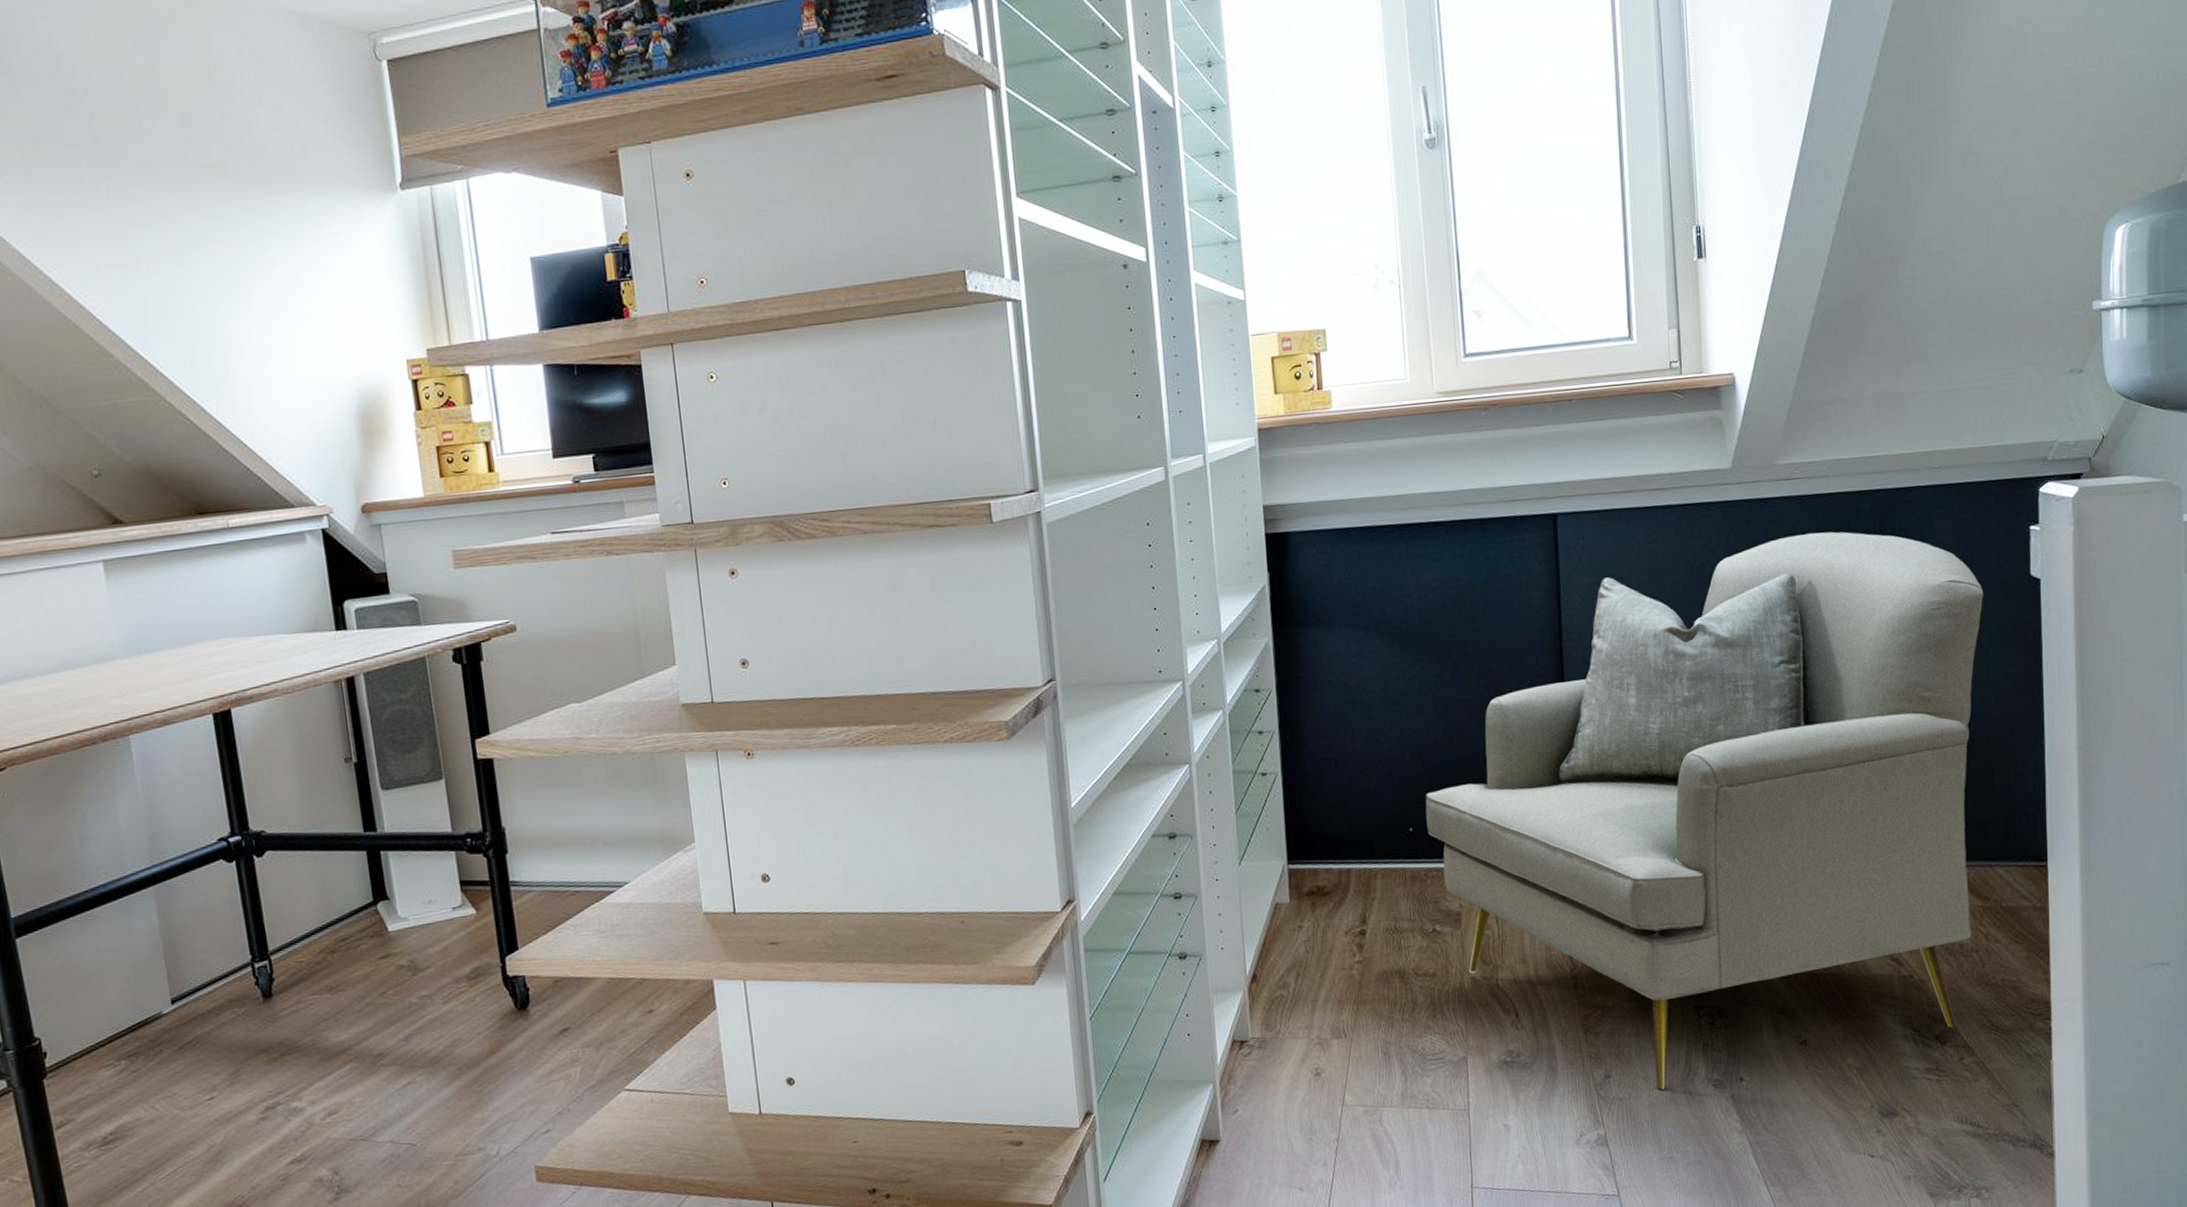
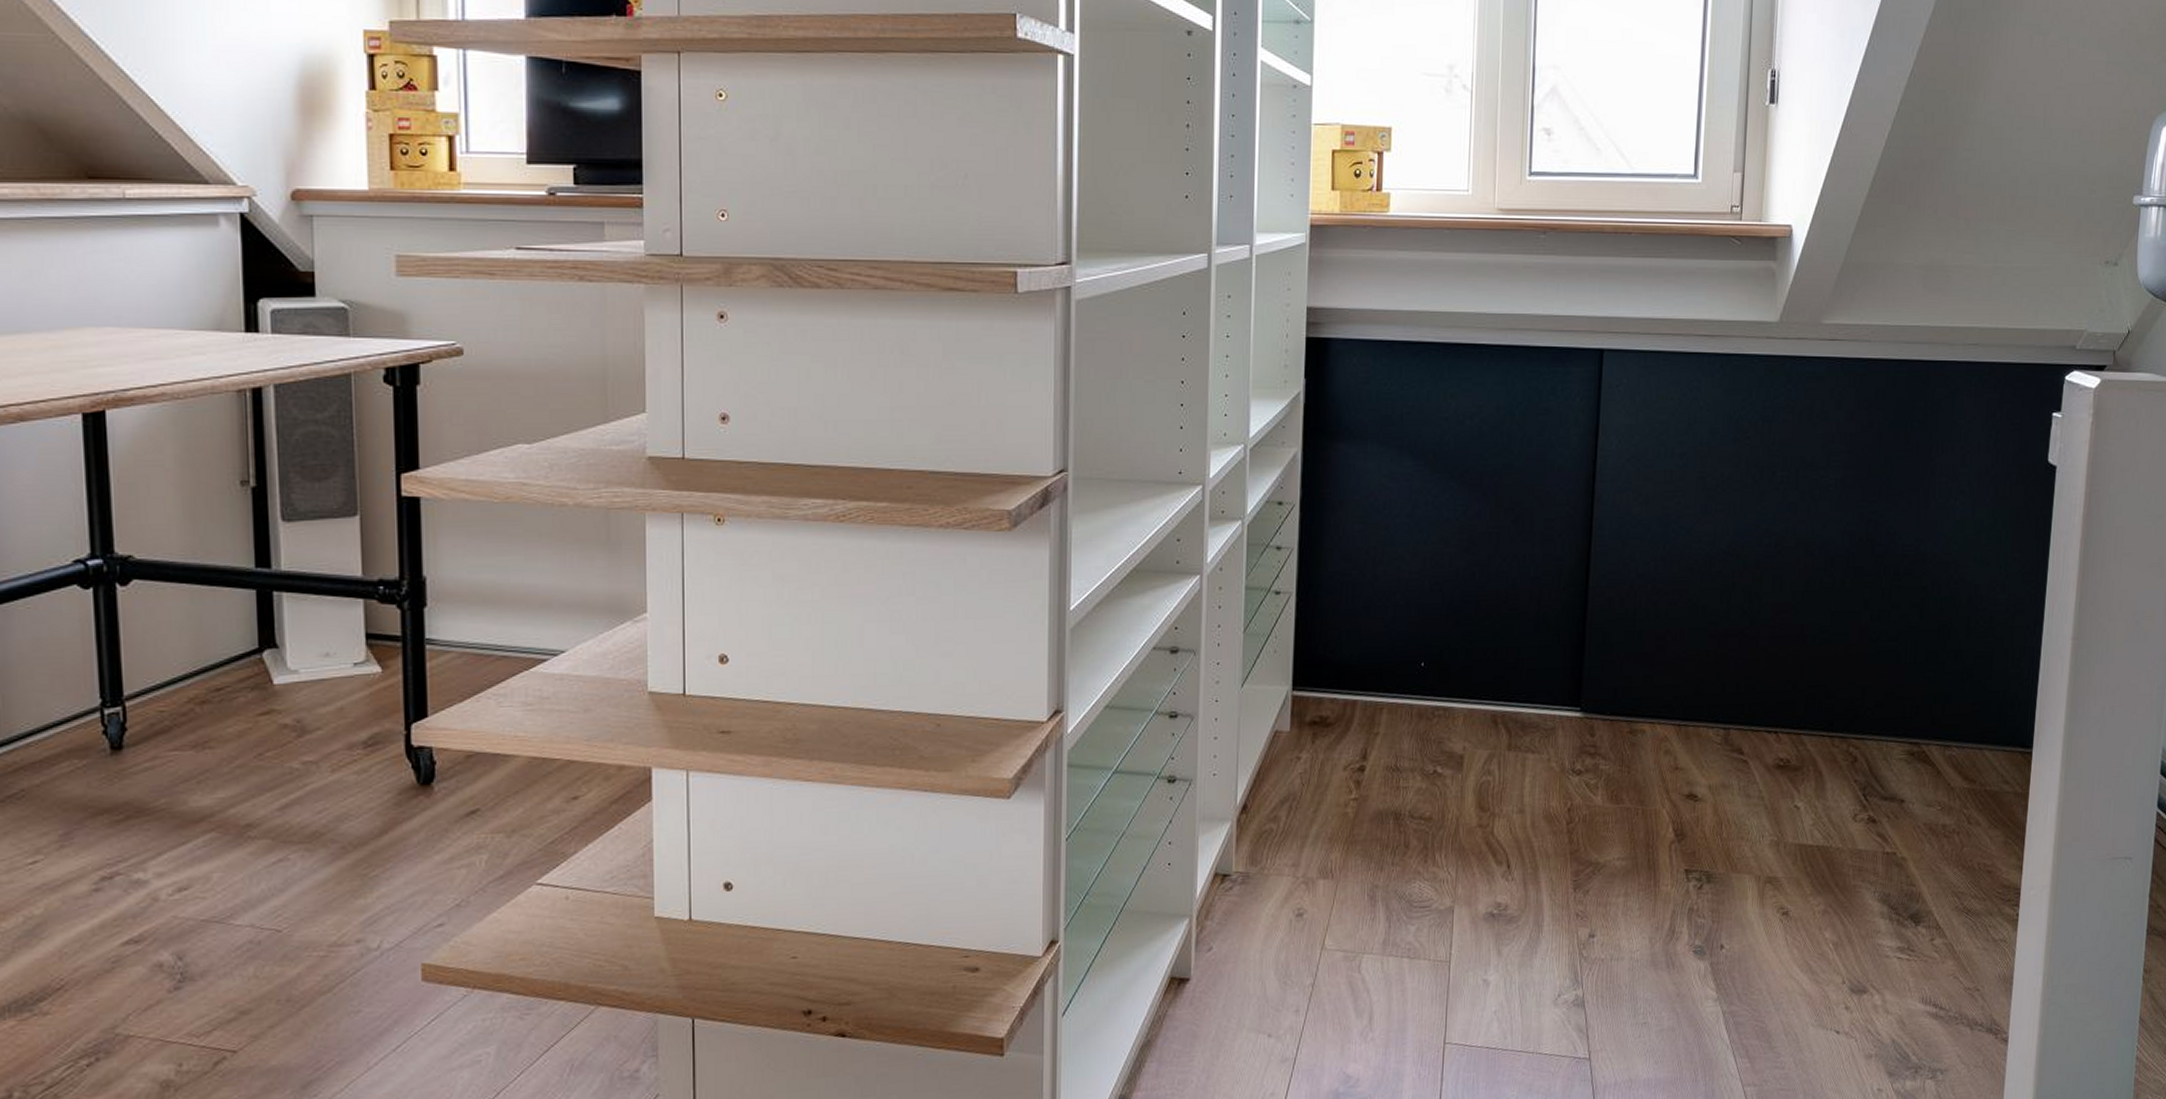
armchair: present [1425,531,1984,1092] -> none [1439,397,2003,955]

